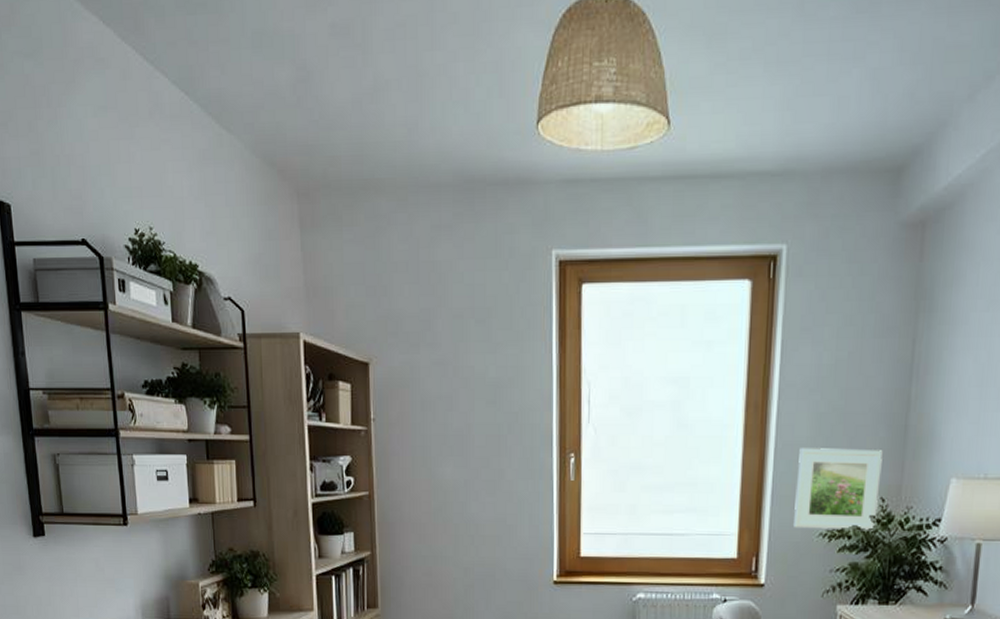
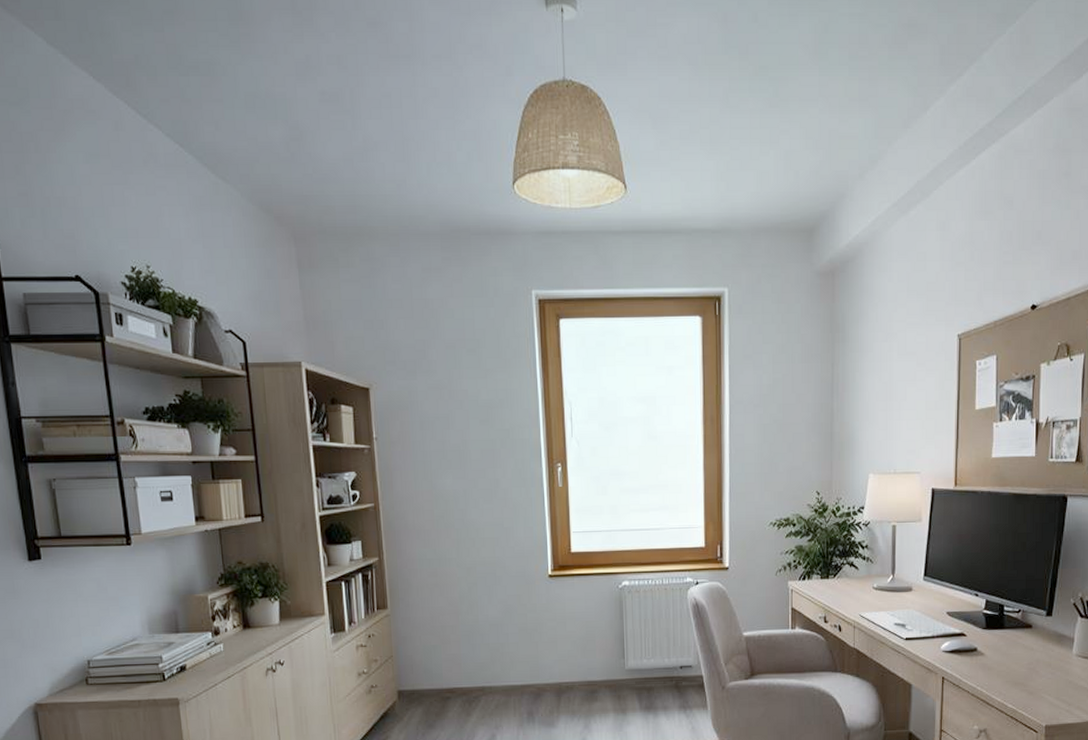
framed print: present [794,448,883,531] -> none [749,452,815,520]

